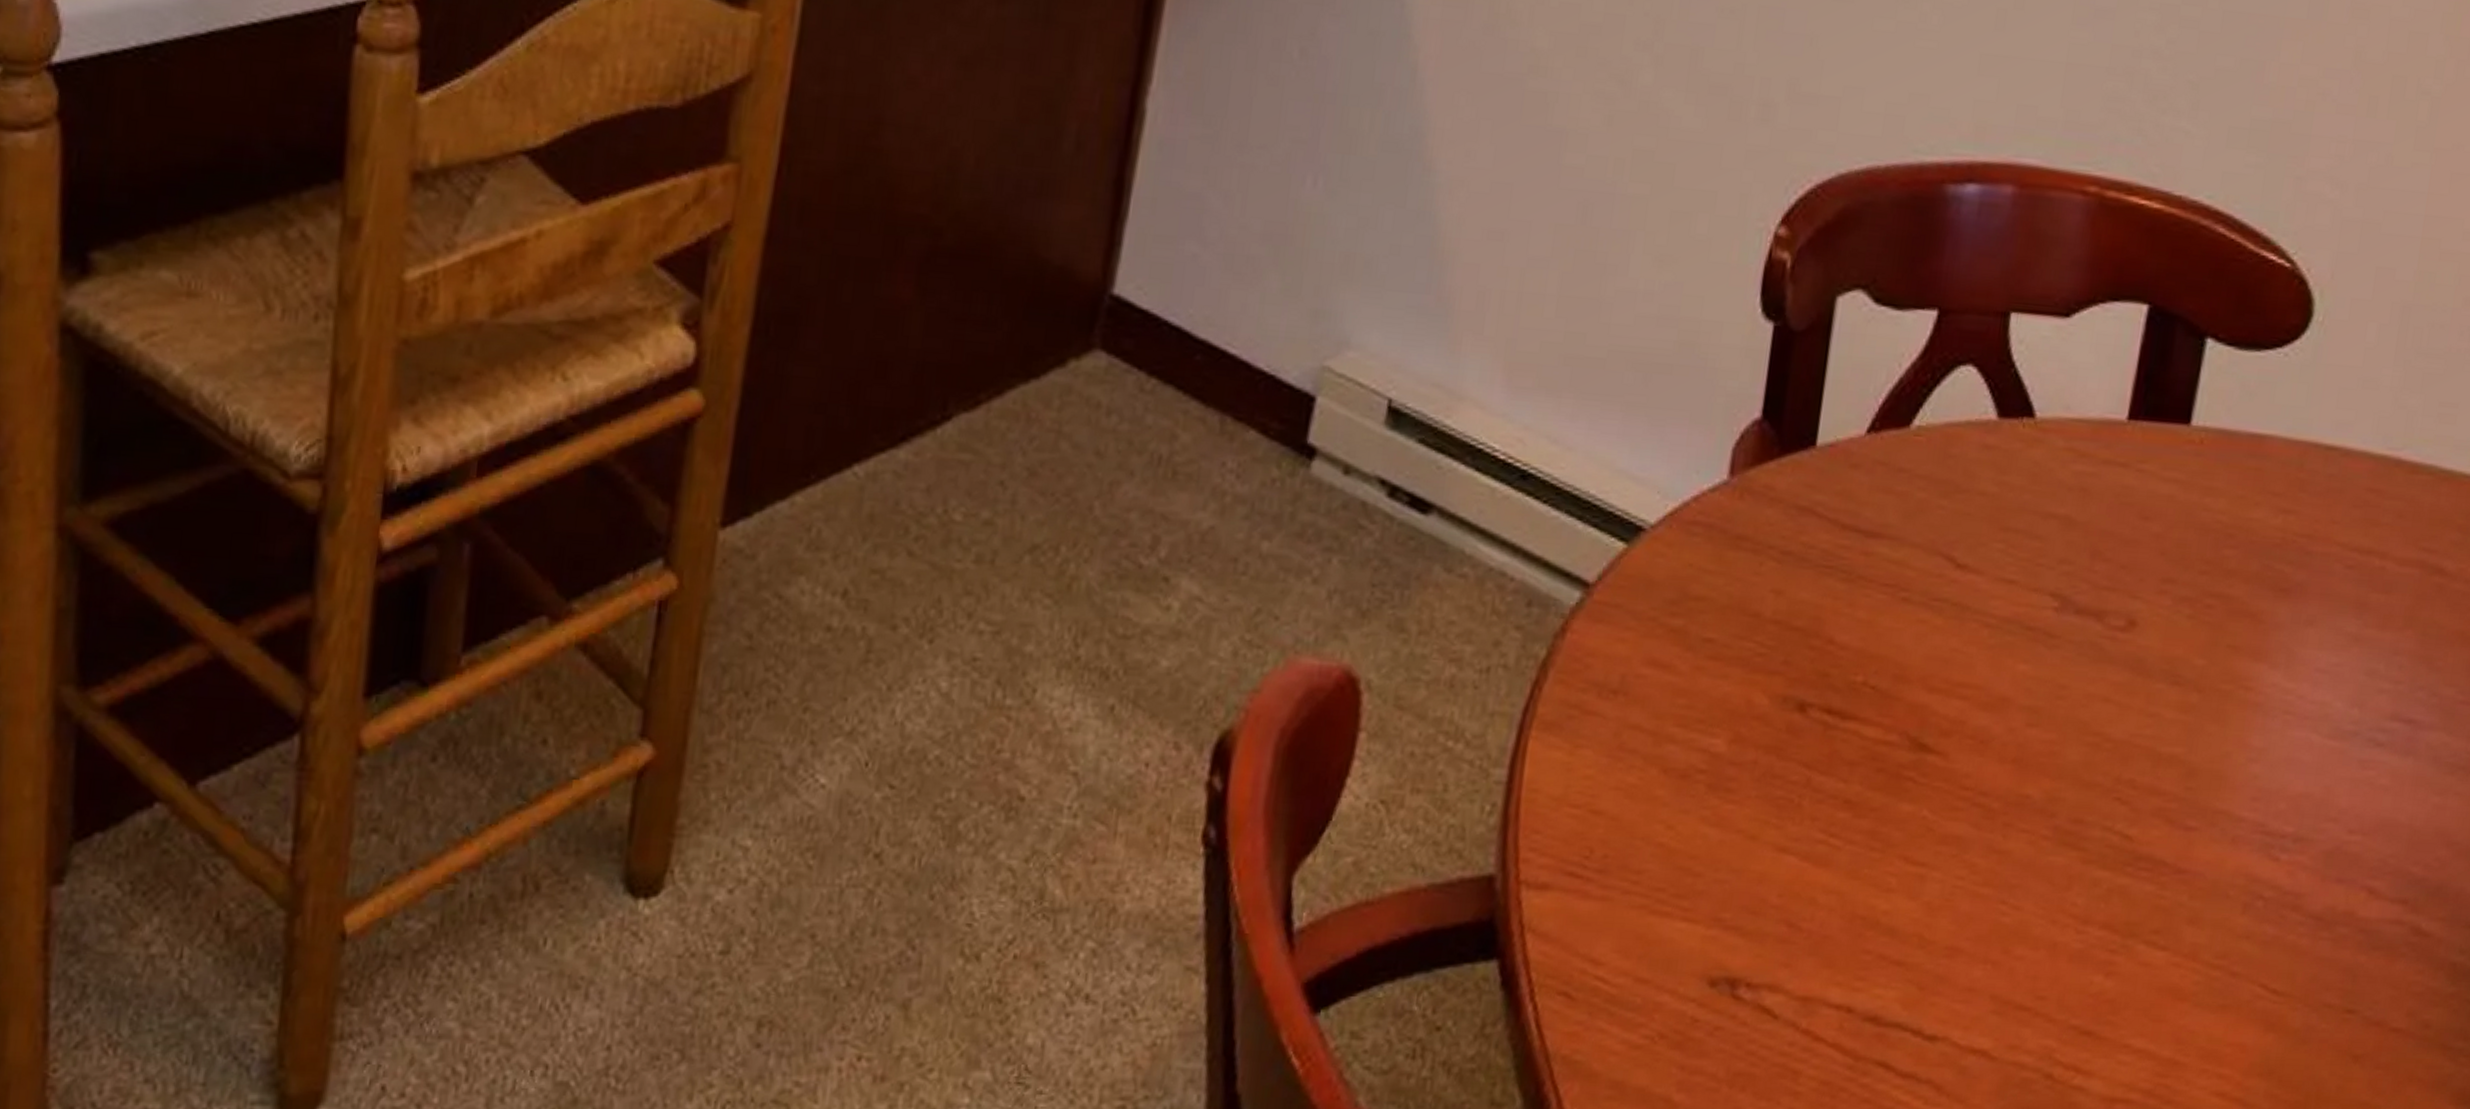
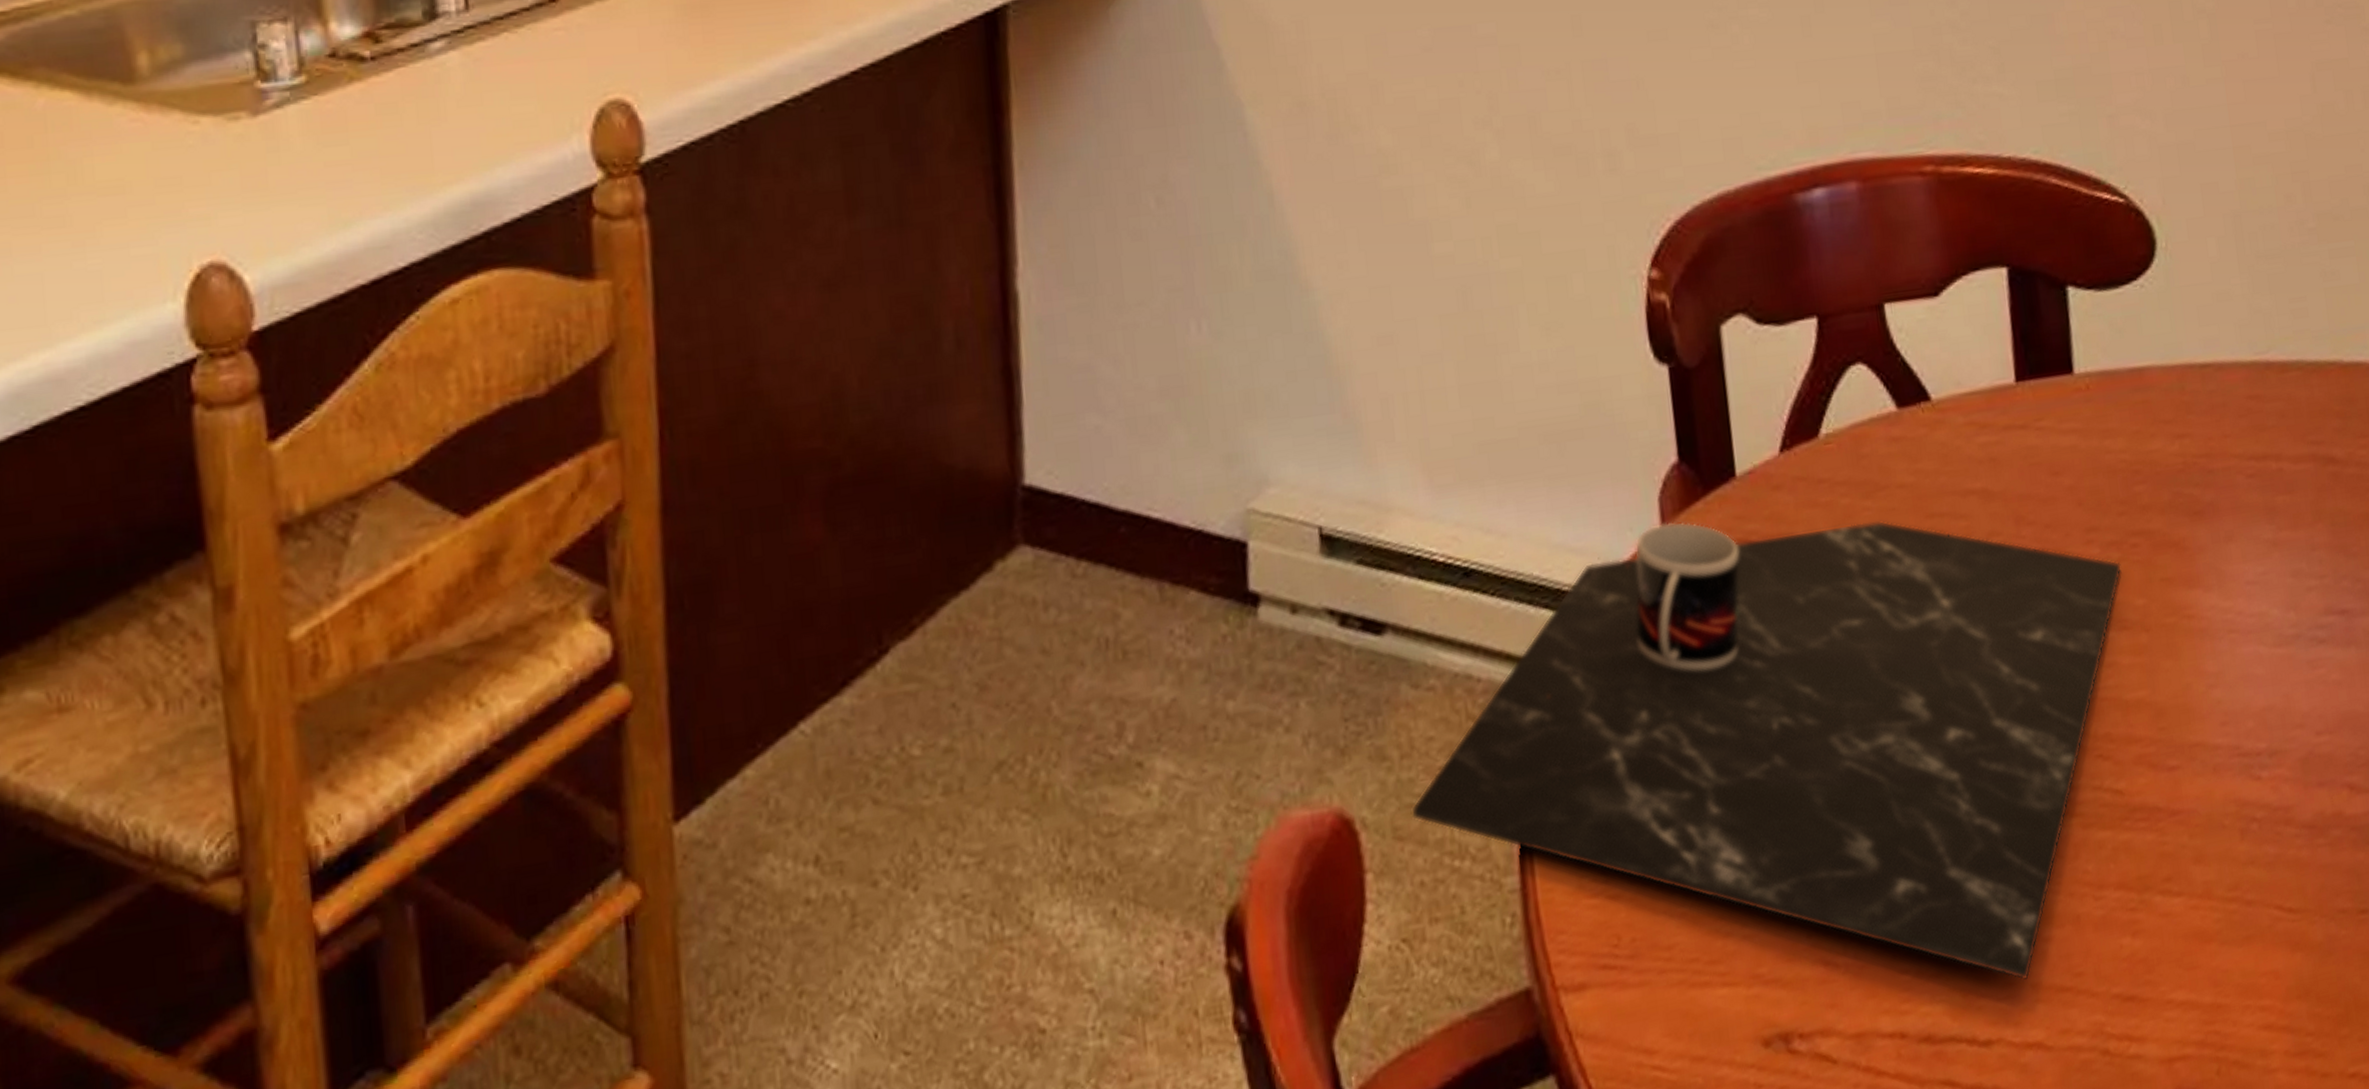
place setting: none [1416,473,2190,990] -> present [1410,520,2122,981]

